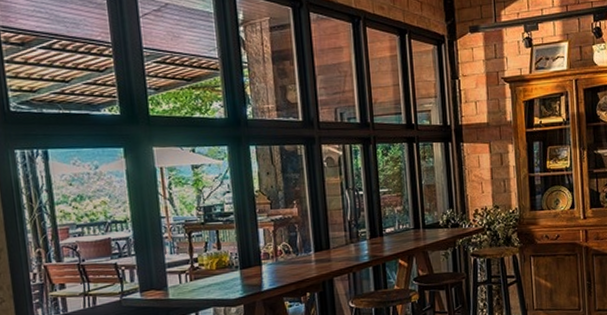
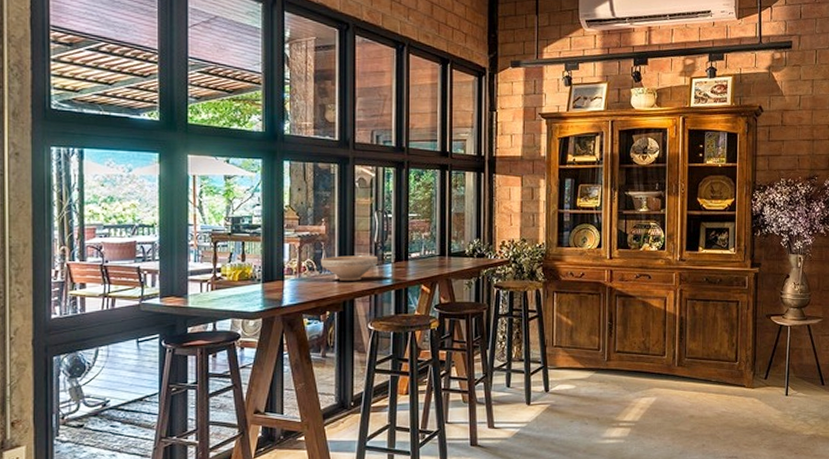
decorative bowl: none [296,234,354,261] -> present [321,255,379,281]

